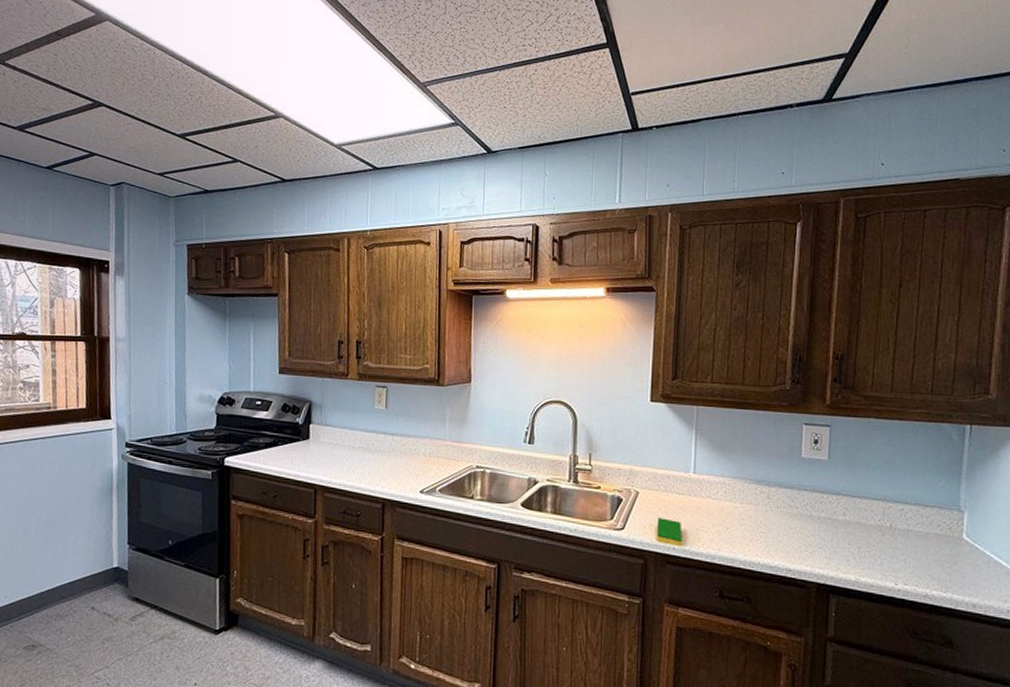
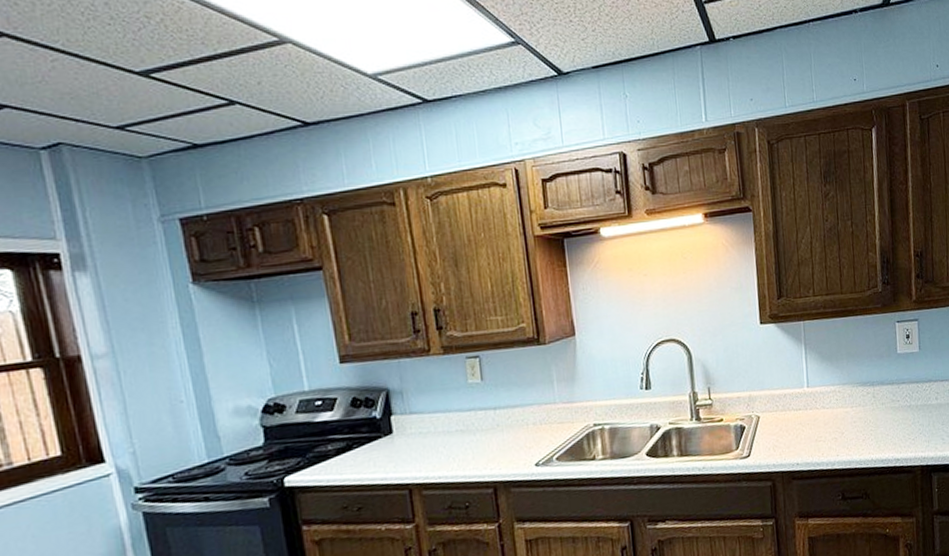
dish sponge: present [657,518,682,547] -> none [780,436,805,462]

